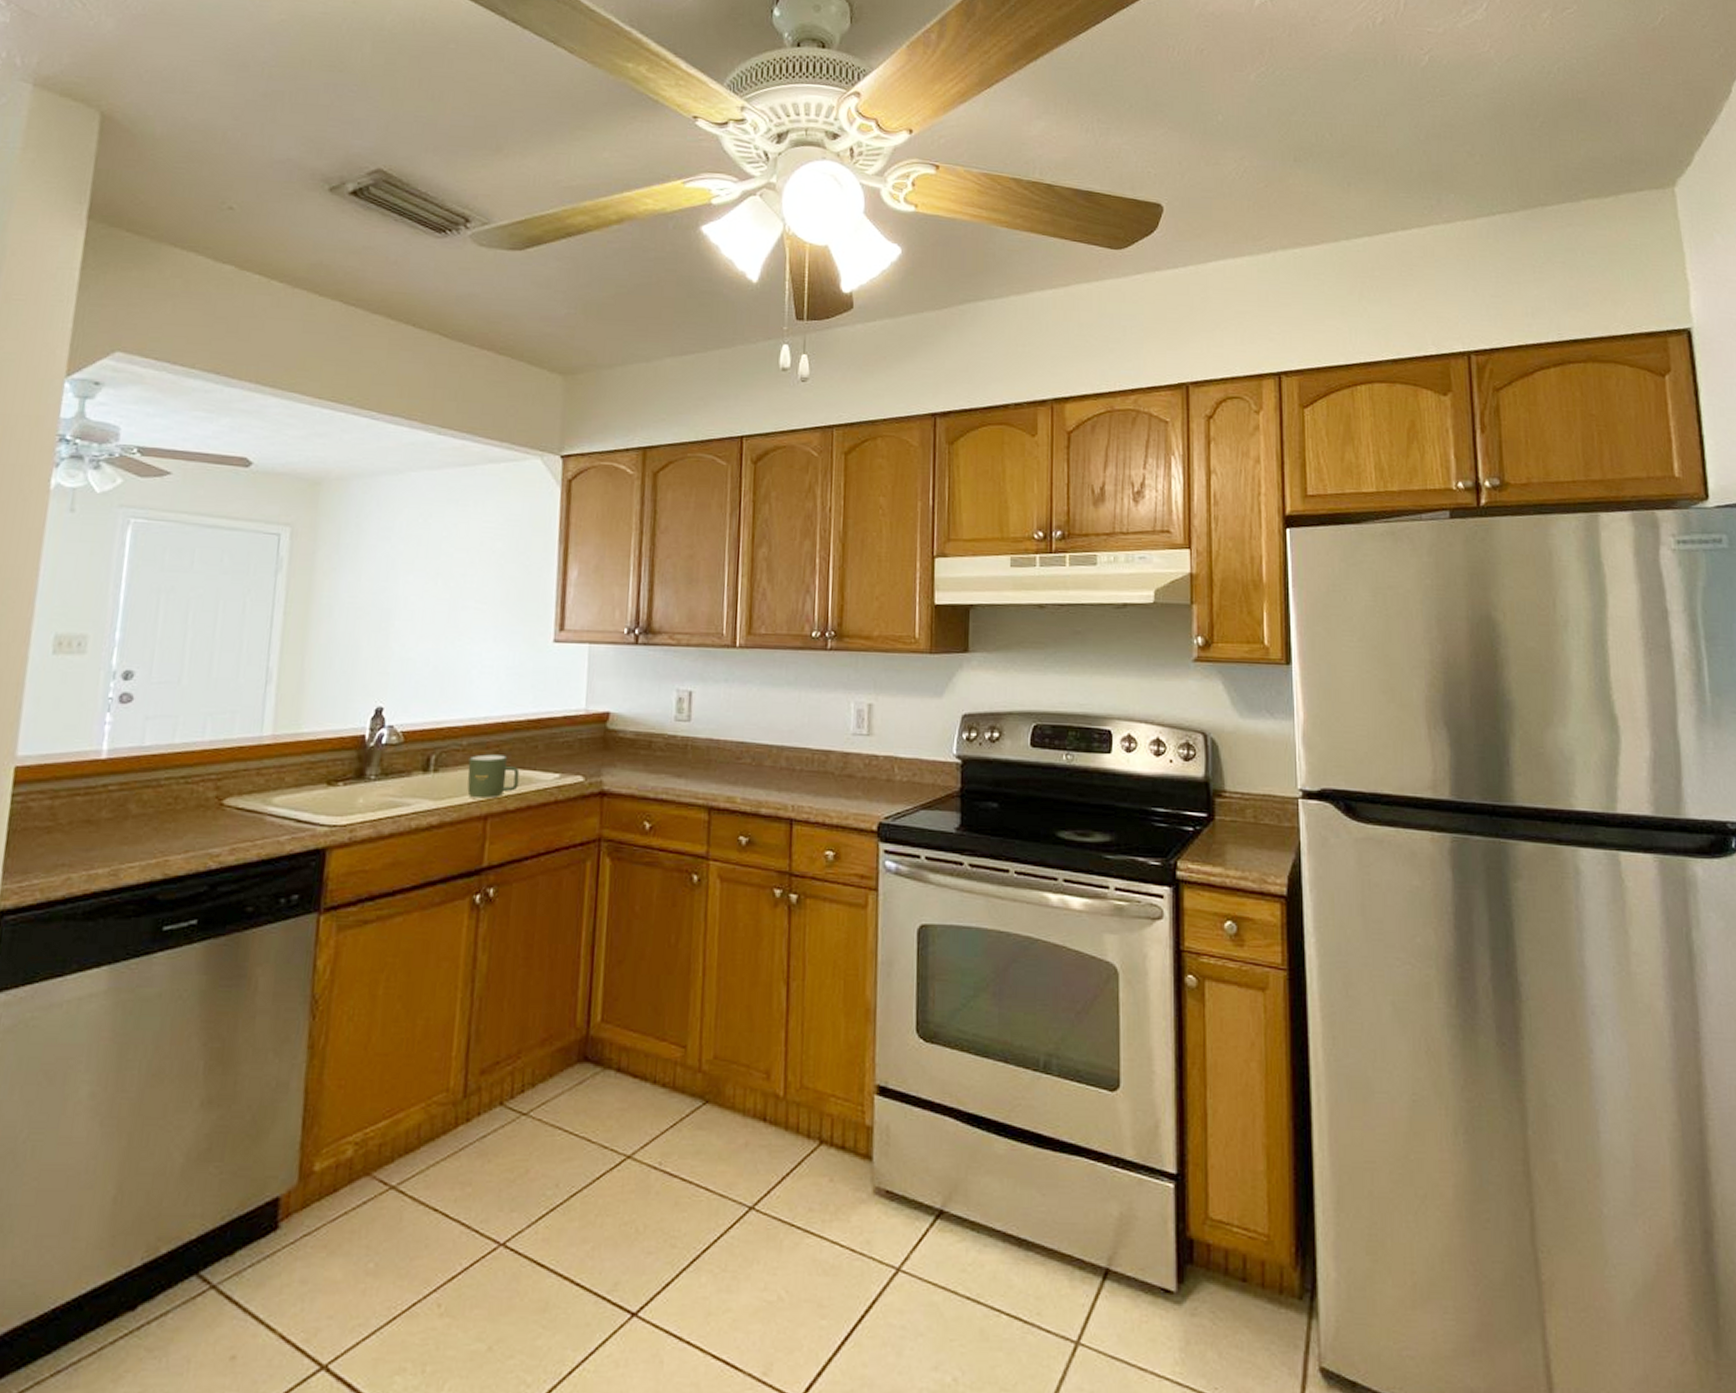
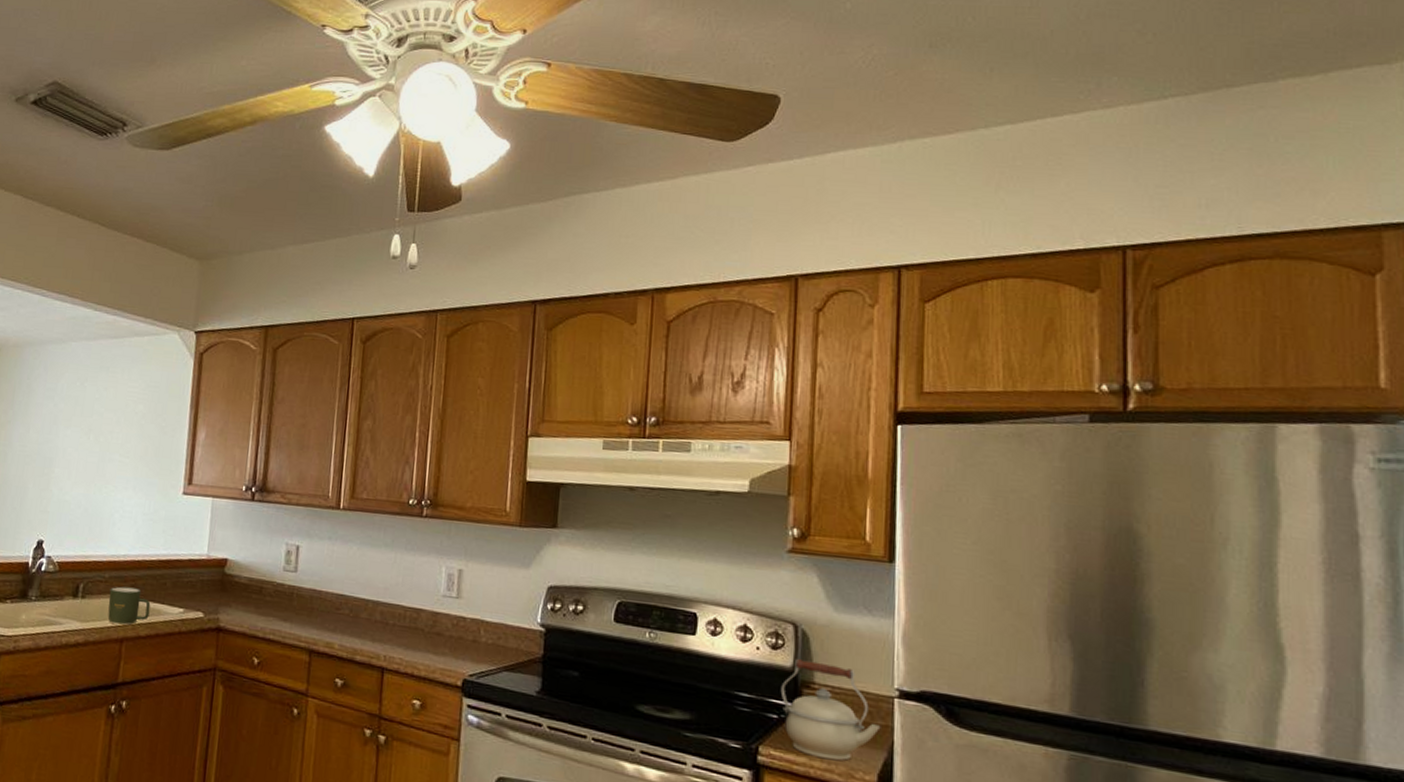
kettle: none [1194,767,1288,868] -> present [780,658,881,761]

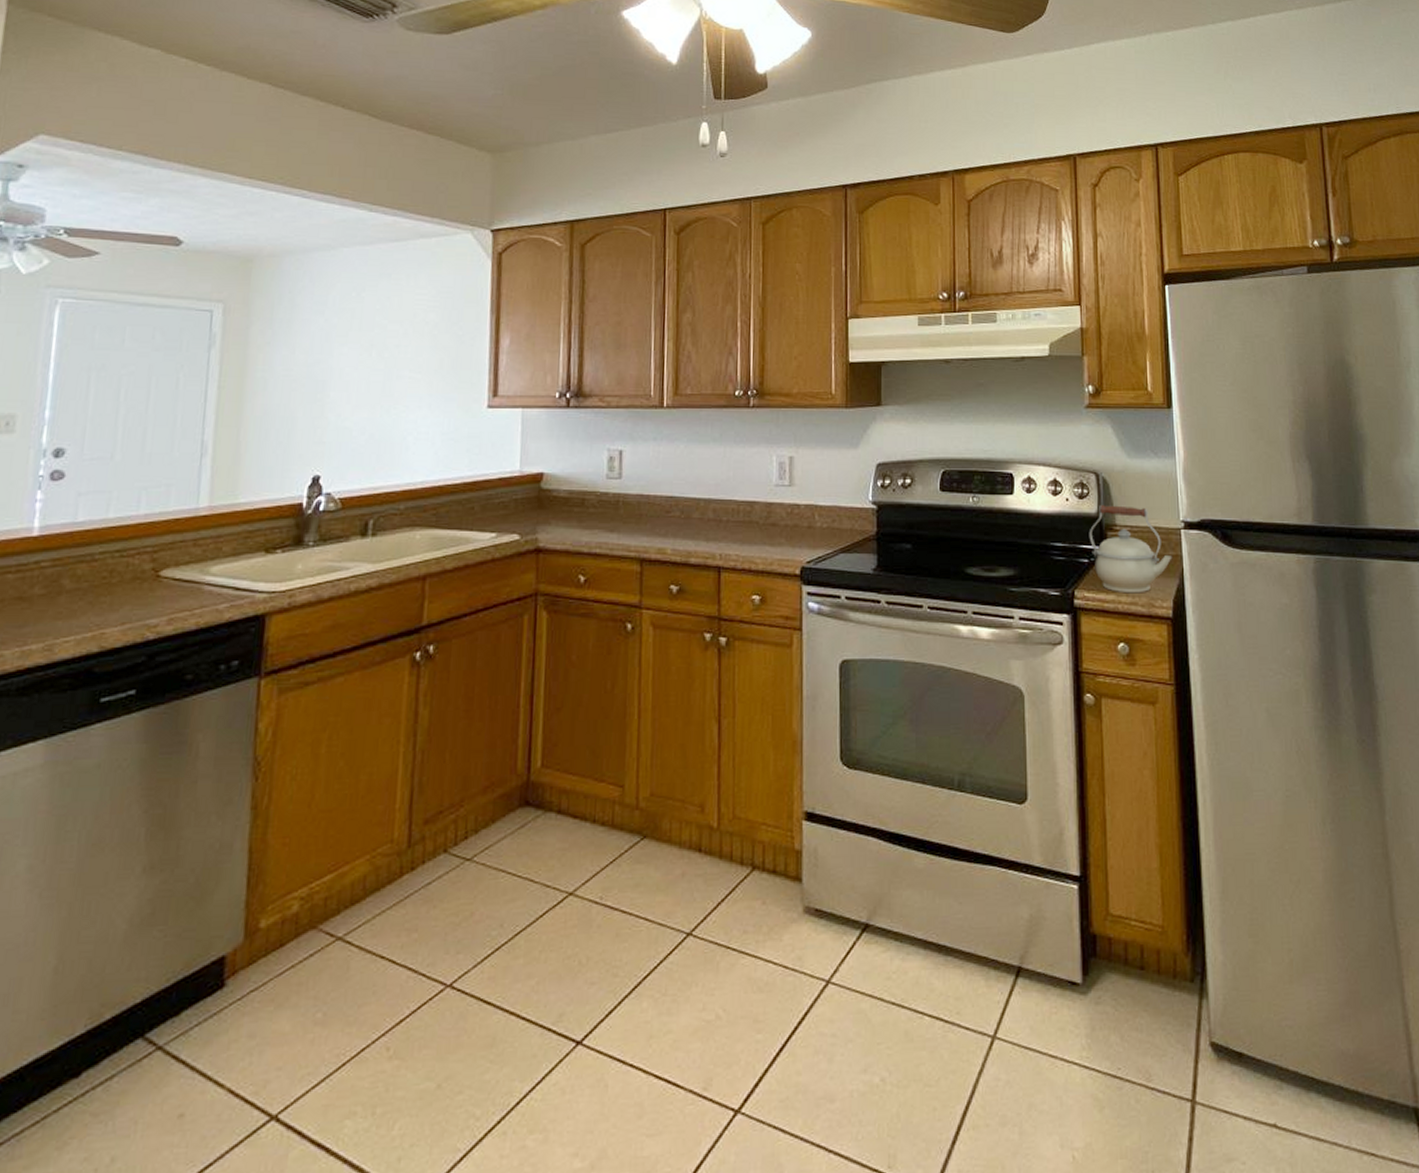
mug: present [107,586,151,626] -> none [405,517,457,561]

